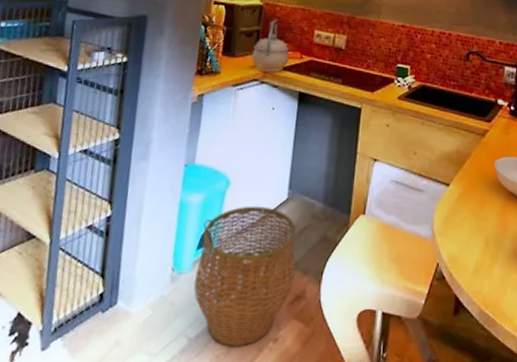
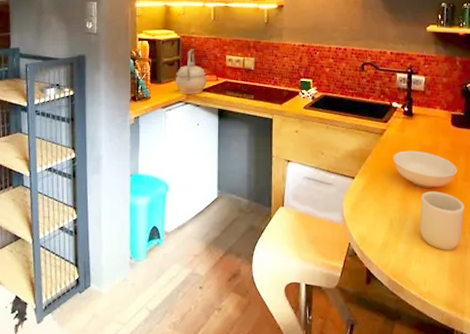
basket: present [193,206,298,347] -> none [148,204,230,316]

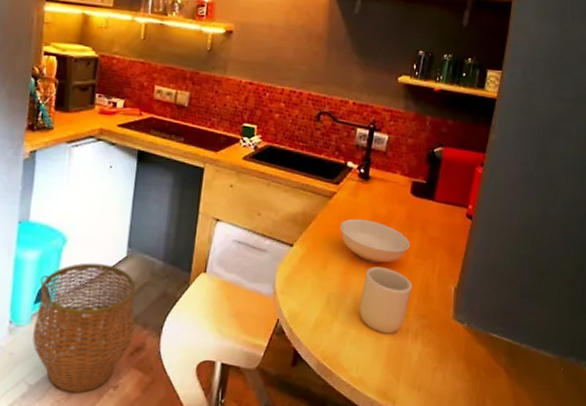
basket: none [148,204,230,316] -> present [32,263,138,393]
kettle: present [175,47,207,94] -> none [86,71,128,130]

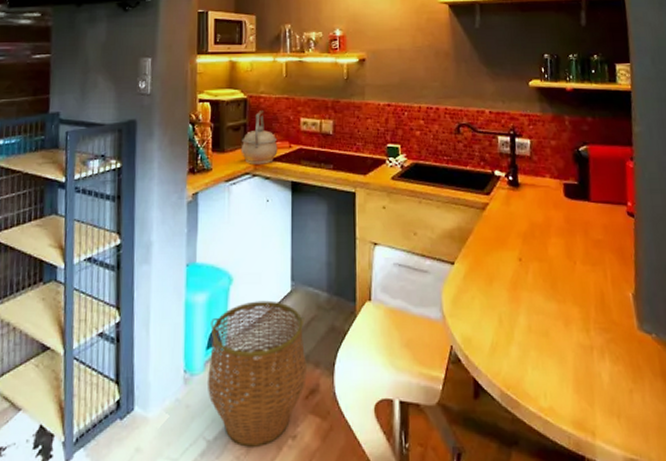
kettle: none [86,71,128,130] -> present [241,109,278,165]
bowl: present [340,218,411,263] -> none [499,228,576,274]
mug: present [359,266,413,334] -> none [533,278,587,353]

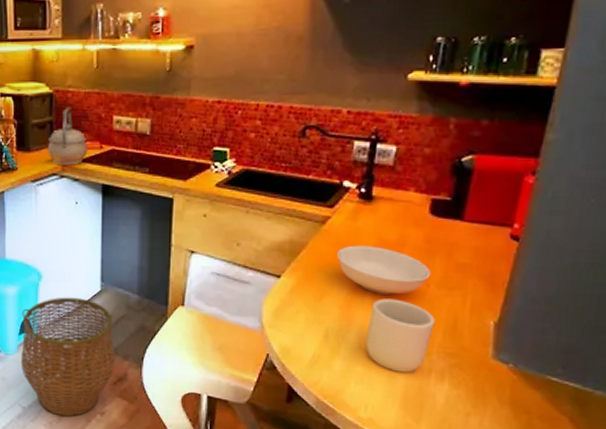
bowl: none [499,228,576,274] -> present [337,245,431,295]
mug: none [533,278,587,353] -> present [365,298,435,373]

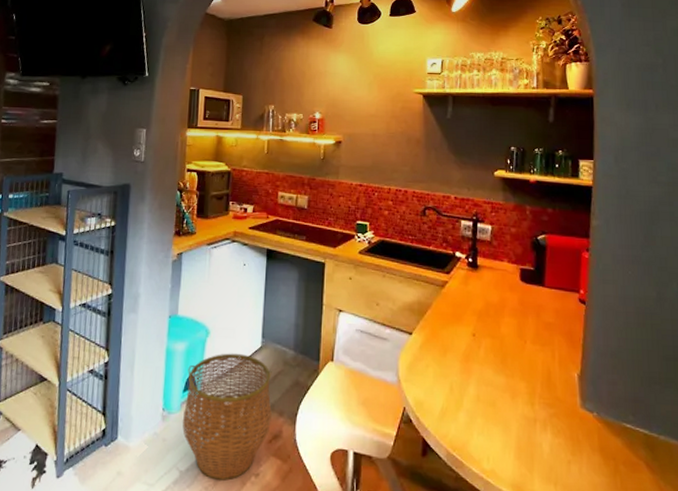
kettle: present [47,105,87,165] -> none [222,181,257,232]
bowl: present [337,245,431,295] -> none [455,306,527,350]
mug: present [365,298,435,373] -> none [482,353,534,423]

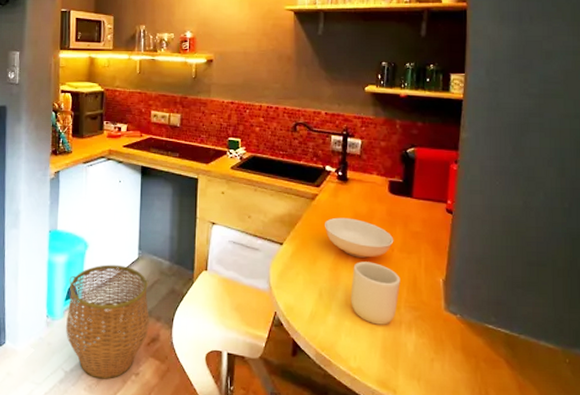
bowl: none [455,306,527,350] -> present [325,217,394,258]
mug: none [482,353,534,423] -> present [351,261,400,325]

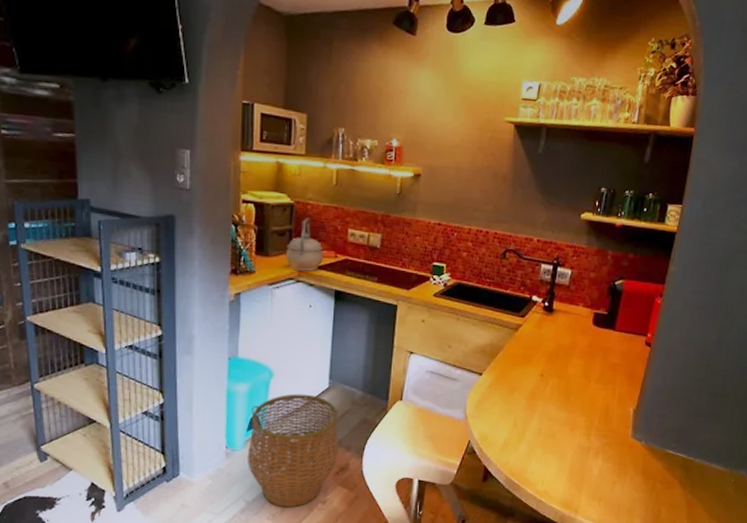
kettle: none [97,101,130,150] -> present [285,216,324,272]
bowl: present [325,217,394,258] -> none [526,348,592,389]
mug: present [351,261,400,325] -> none [544,392,594,452]

